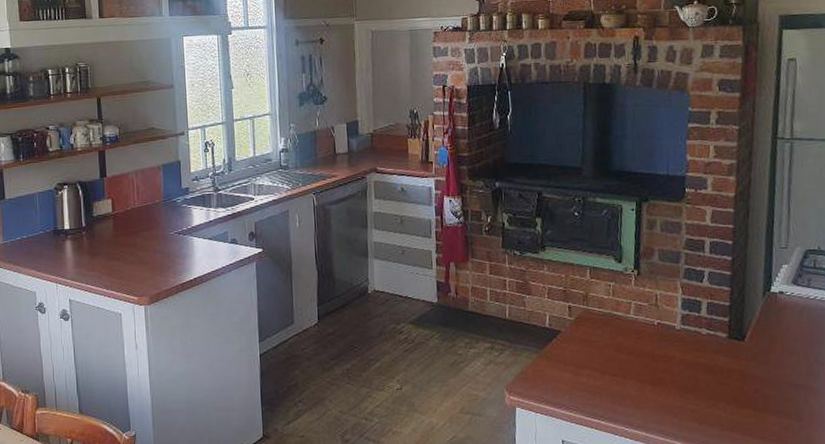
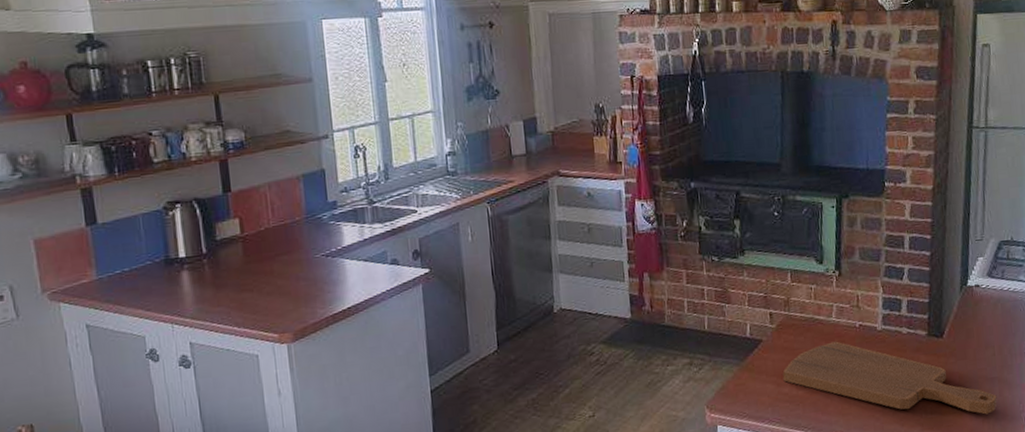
cutting board: none [580,337,803,421] -> present [782,341,997,415]

